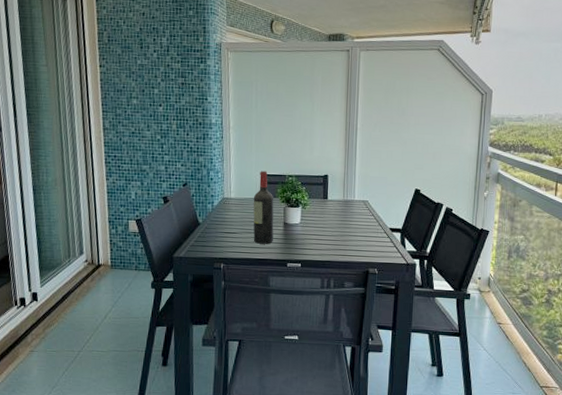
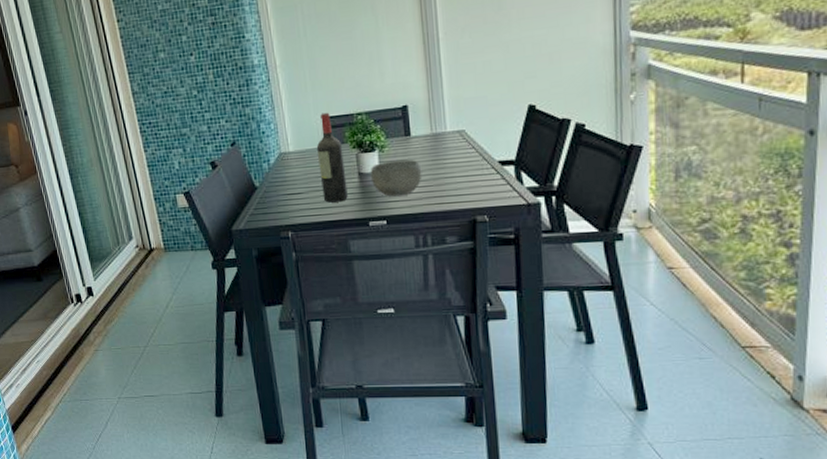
bowl: none [293,216,333,246] -> present [370,159,422,197]

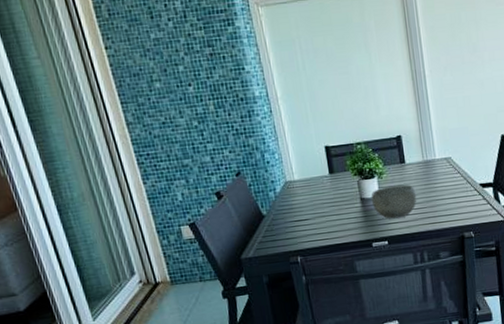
wine bottle: present [316,112,348,203] -> none [320,142,352,227]

